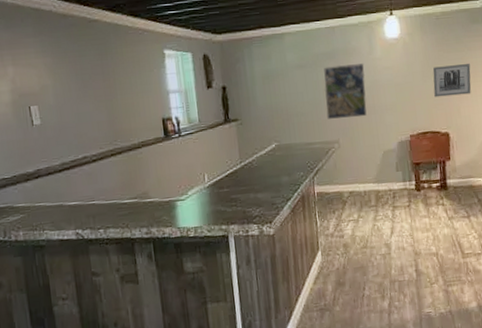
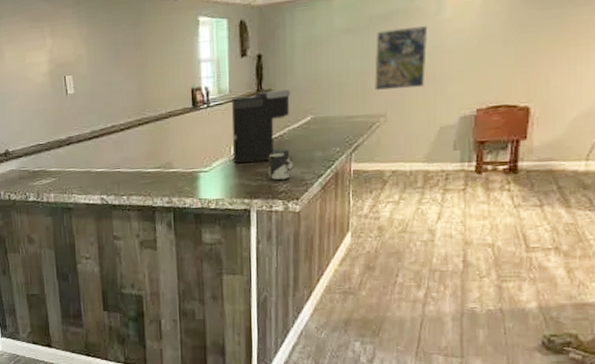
coffee maker: none [202,119,260,191] -> present [232,89,291,164]
cup: none [240,178,264,206] -> present [268,153,293,181]
wall art: present [433,63,471,98] -> none [516,22,572,65]

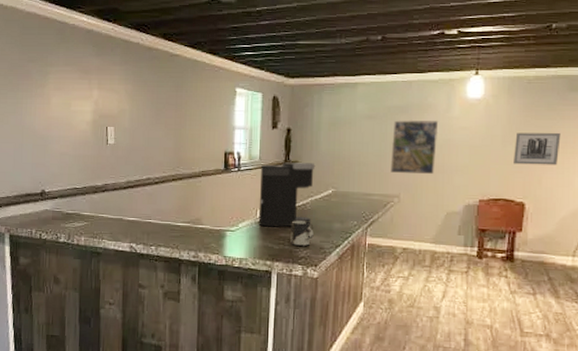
wall art: none [516,22,572,65] -> present [513,132,561,165]

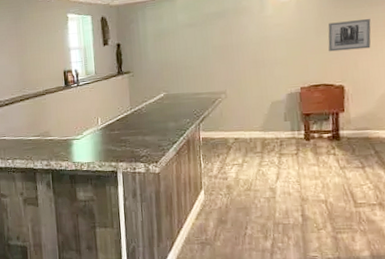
coffee maker: present [258,162,316,227] -> none [97,72,148,133]
cup: present [290,220,314,247] -> none [130,123,152,147]
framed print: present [390,119,439,175] -> none [213,20,256,72]

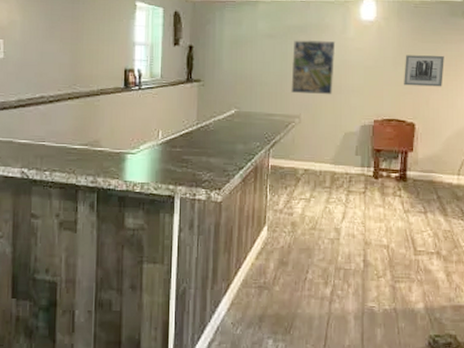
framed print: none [213,20,256,72] -> present [291,39,336,95]

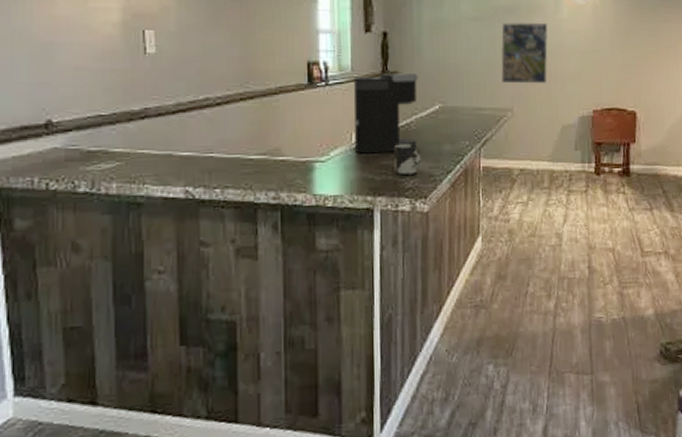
coffee maker: none [160,81,218,149] -> present [353,73,419,154]
cup: none [193,142,217,170] -> present [394,144,421,176]
wall art: present [404,55,444,87] -> none [622,36,664,71]

